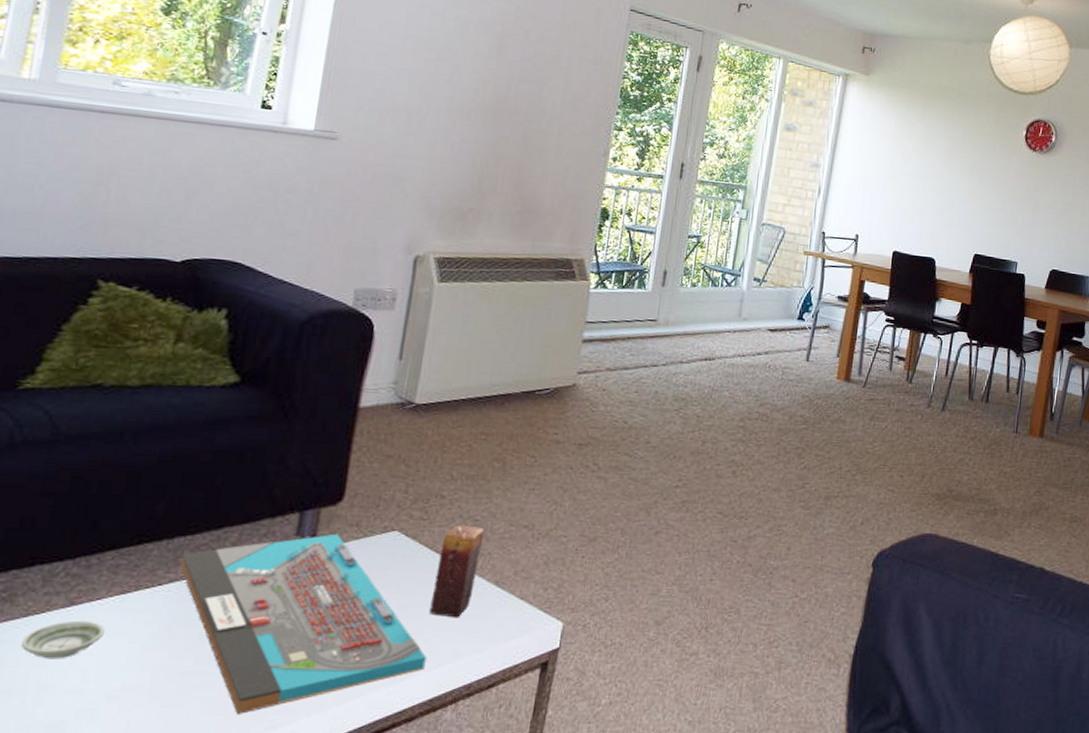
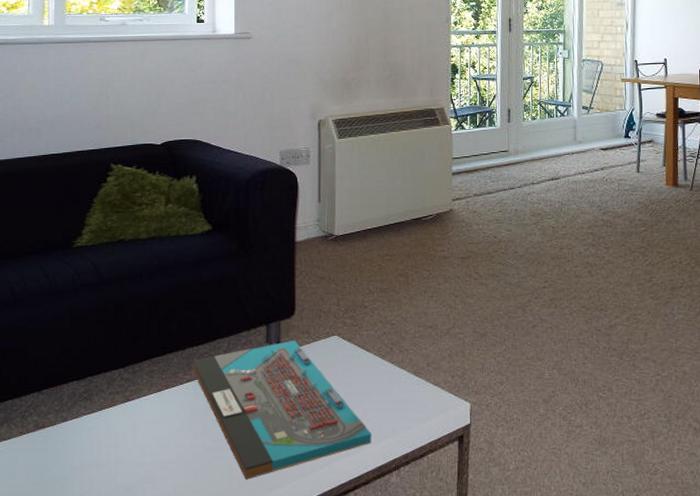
saucer: present [20,620,105,660] -> none [100,412,151,441]
candle: present [429,525,485,618] -> none [368,328,400,402]

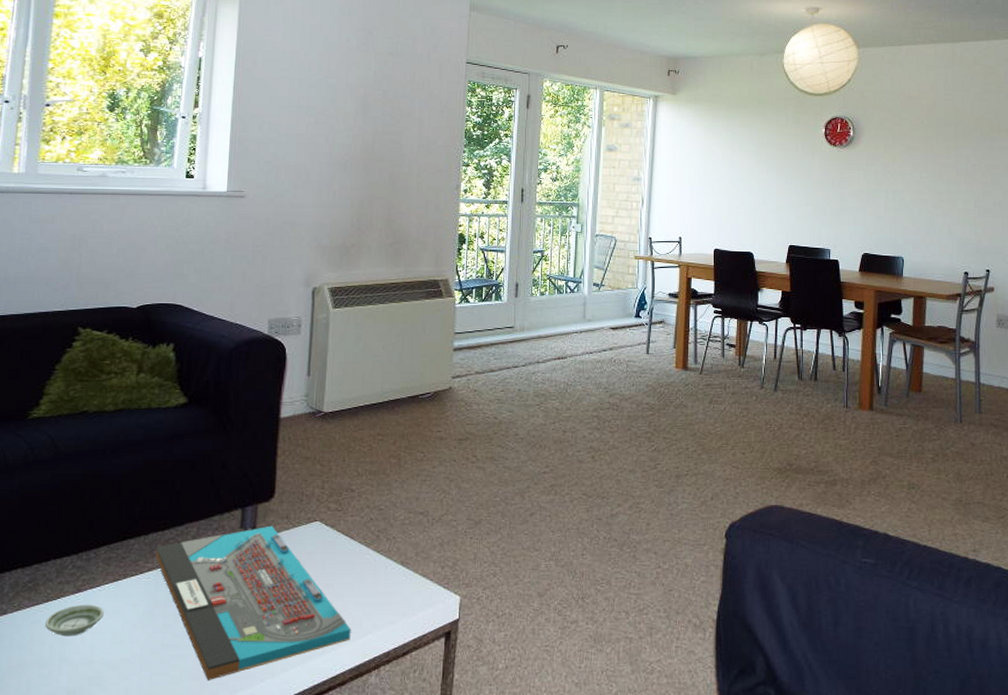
saucer: none [100,412,151,441] -> present [44,604,104,637]

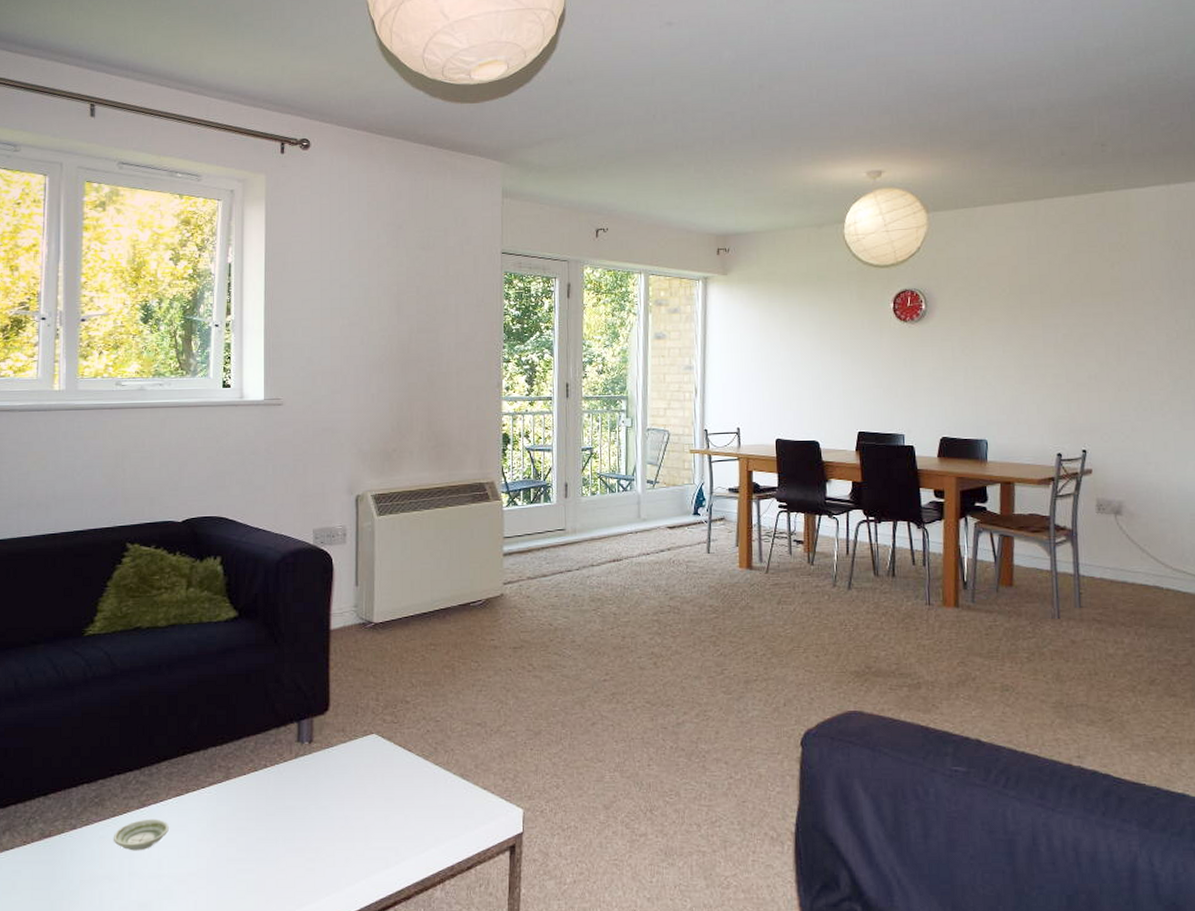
board game: present [155,525,351,680] -> none [215,738,414,894]

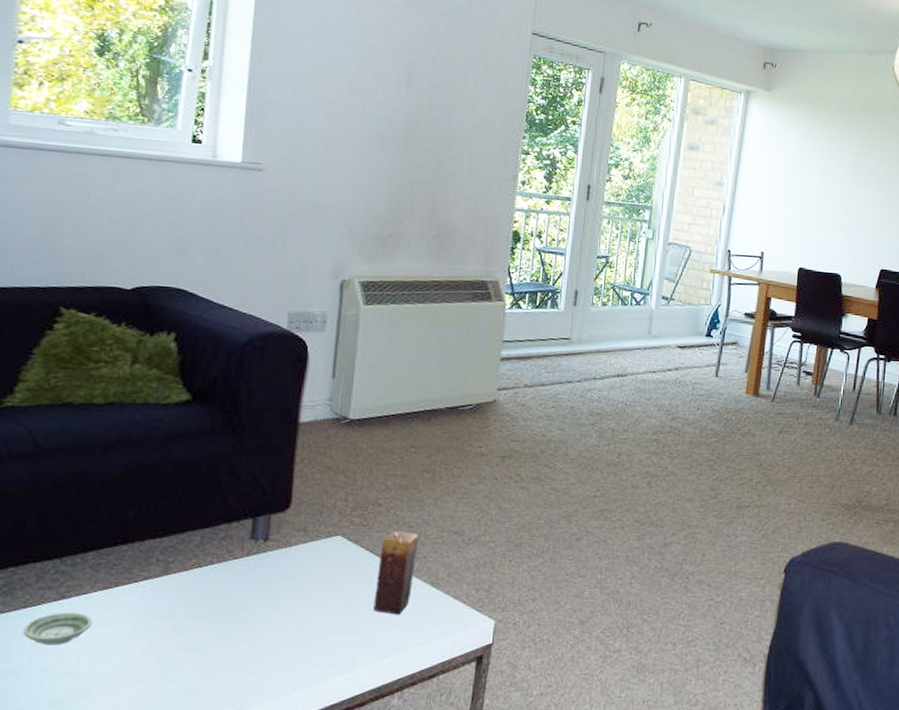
candle: none [410,726,445,808] -> present [373,530,419,615]

